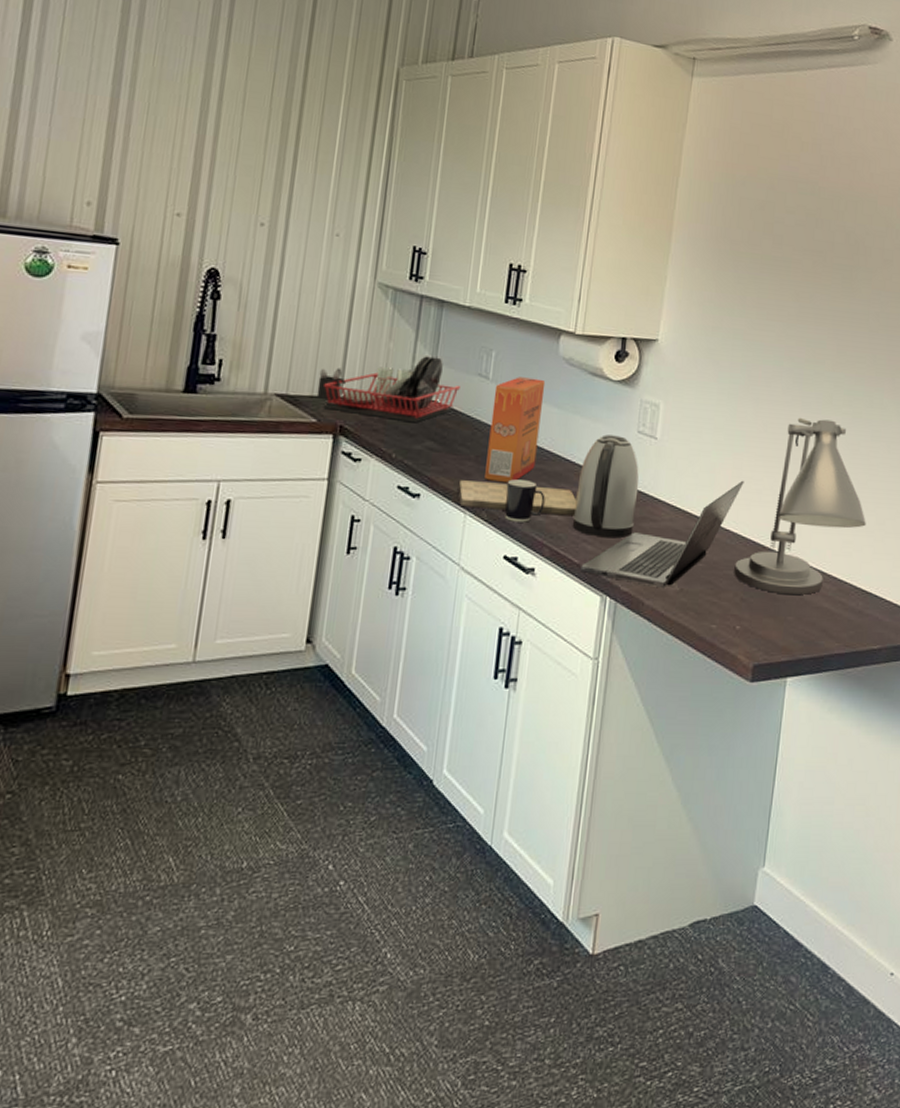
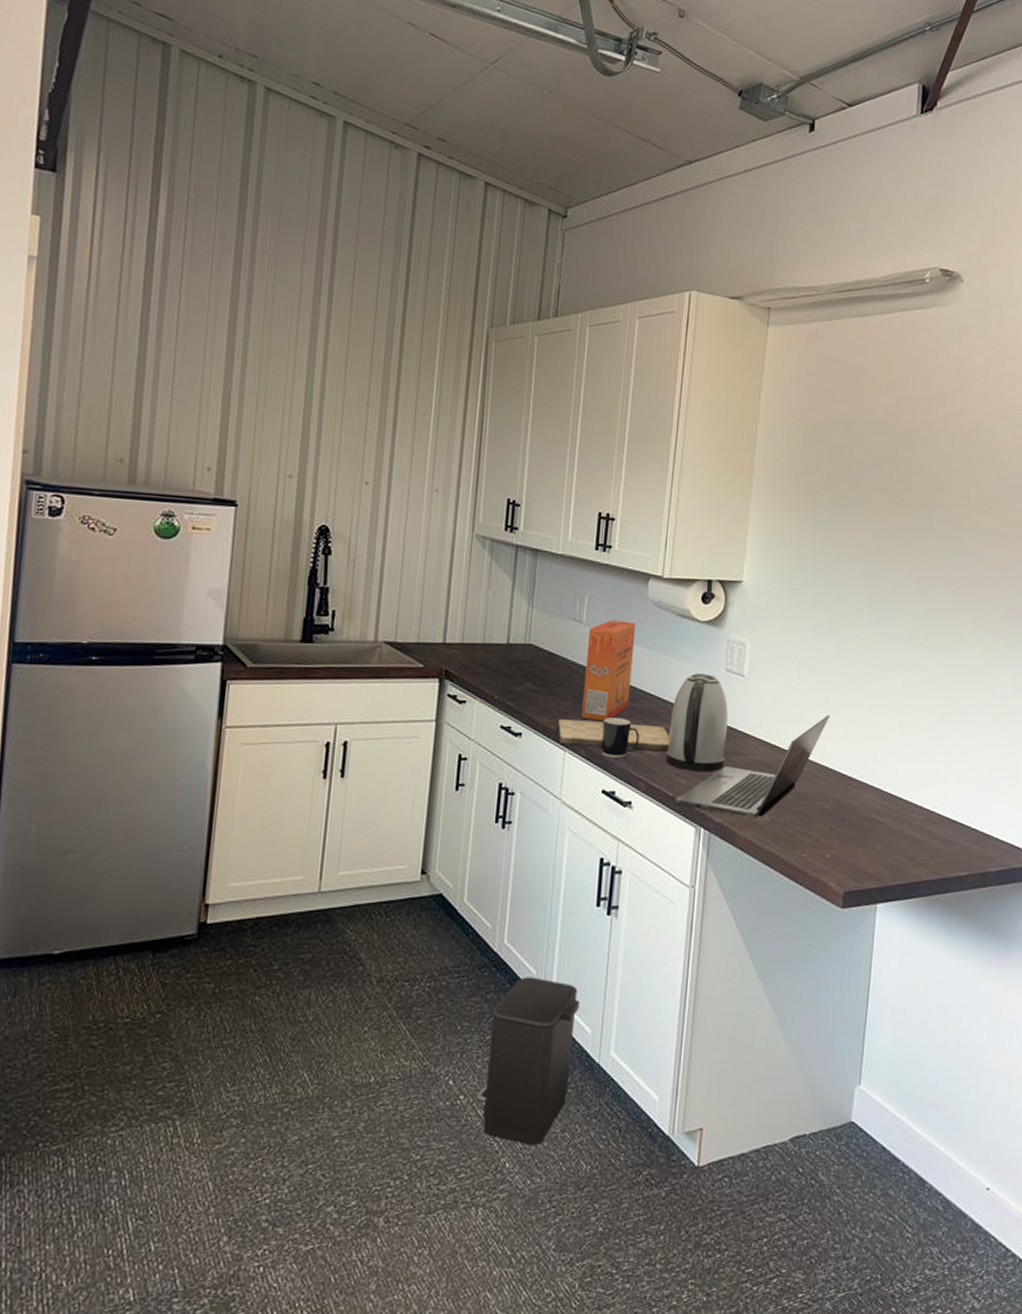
dish rack: present [316,356,460,423] -> none [422,602,556,666]
pedal bin: none [357,753,473,933] -> present [476,977,580,1144]
desk lamp: present [734,417,866,595] -> none [823,652,951,825]

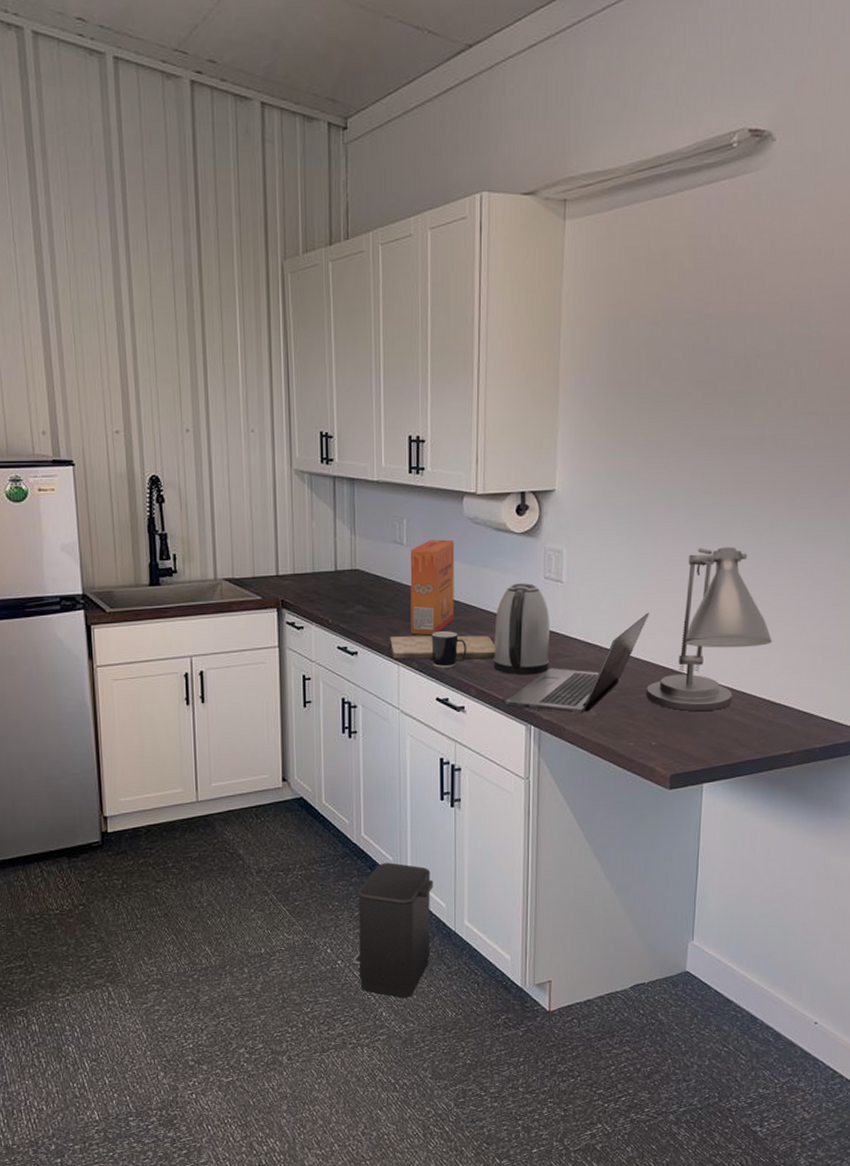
desk lamp: none [823,652,951,825] -> present [646,547,772,712]

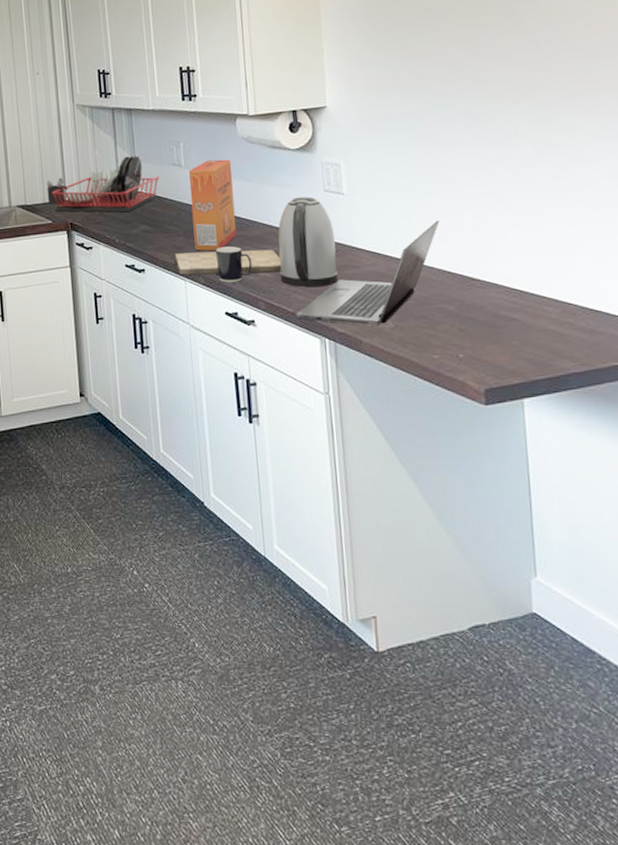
dish rack: none [257,530,379,591] -> present [46,156,159,213]
pedal bin: present [352,862,434,997] -> none [159,480,240,627]
desk lamp: present [646,547,772,712] -> none [445,150,581,321]

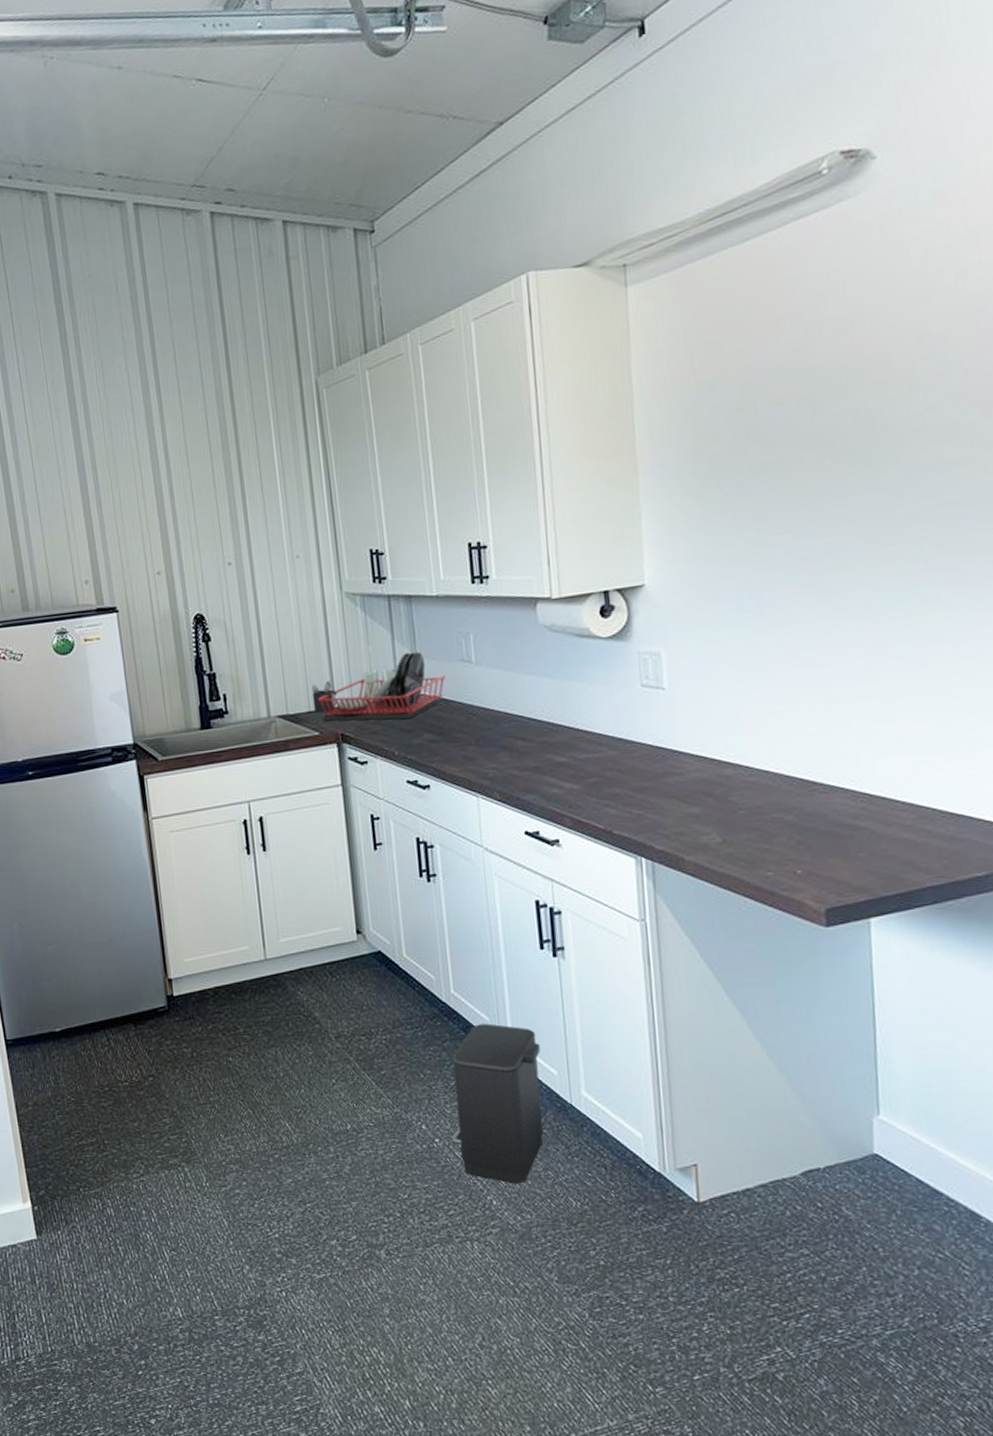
pedal bin: none [159,480,240,627] -> present [451,1023,543,1183]
cutting board: present [174,249,282,276] -> none [464,757,591,792]
cereal box: present [188,159,237,251] -> none [480,652,538,762]
mug: present [215,246,252,283] -> none [512,754,556,798]
kettle: present [277,197,338,287] -> none [586,693,657,799]
laptop: present [296,220,440,327] -> none [607,715,777,842]

